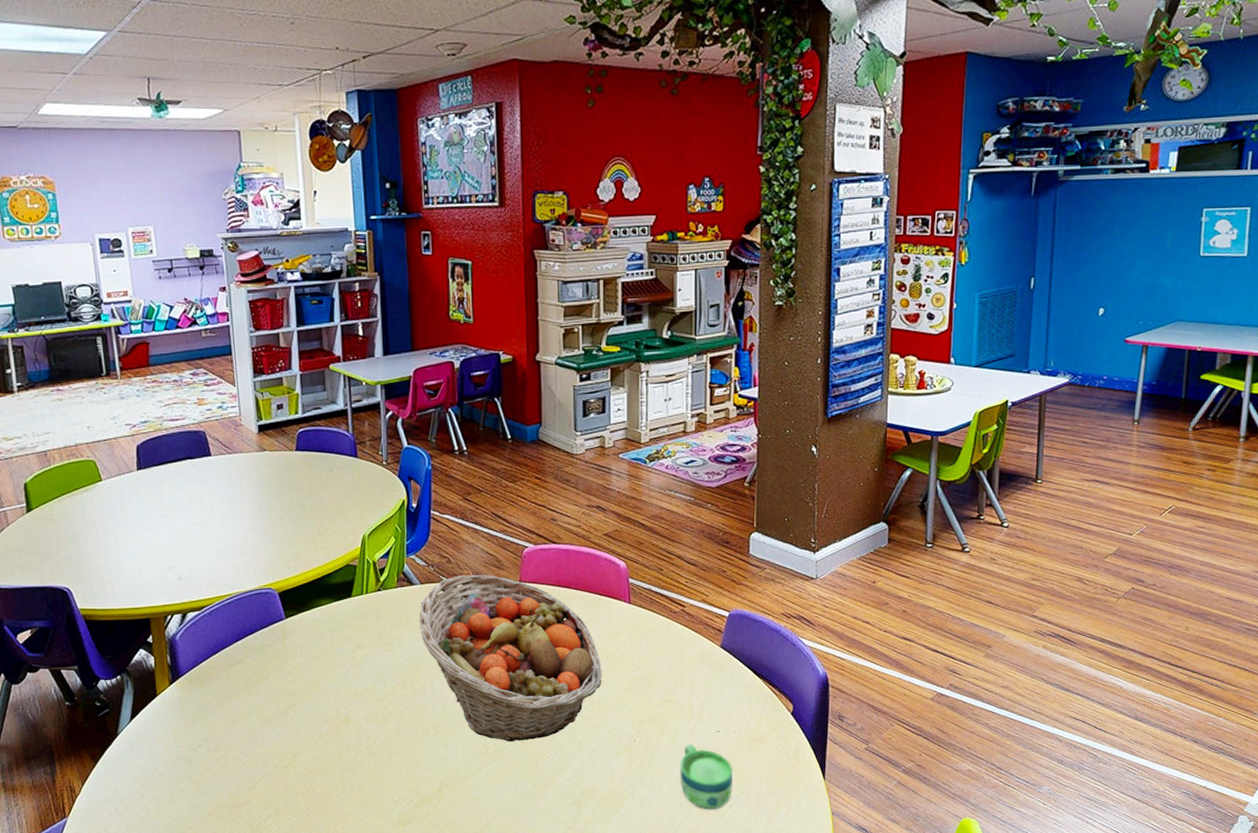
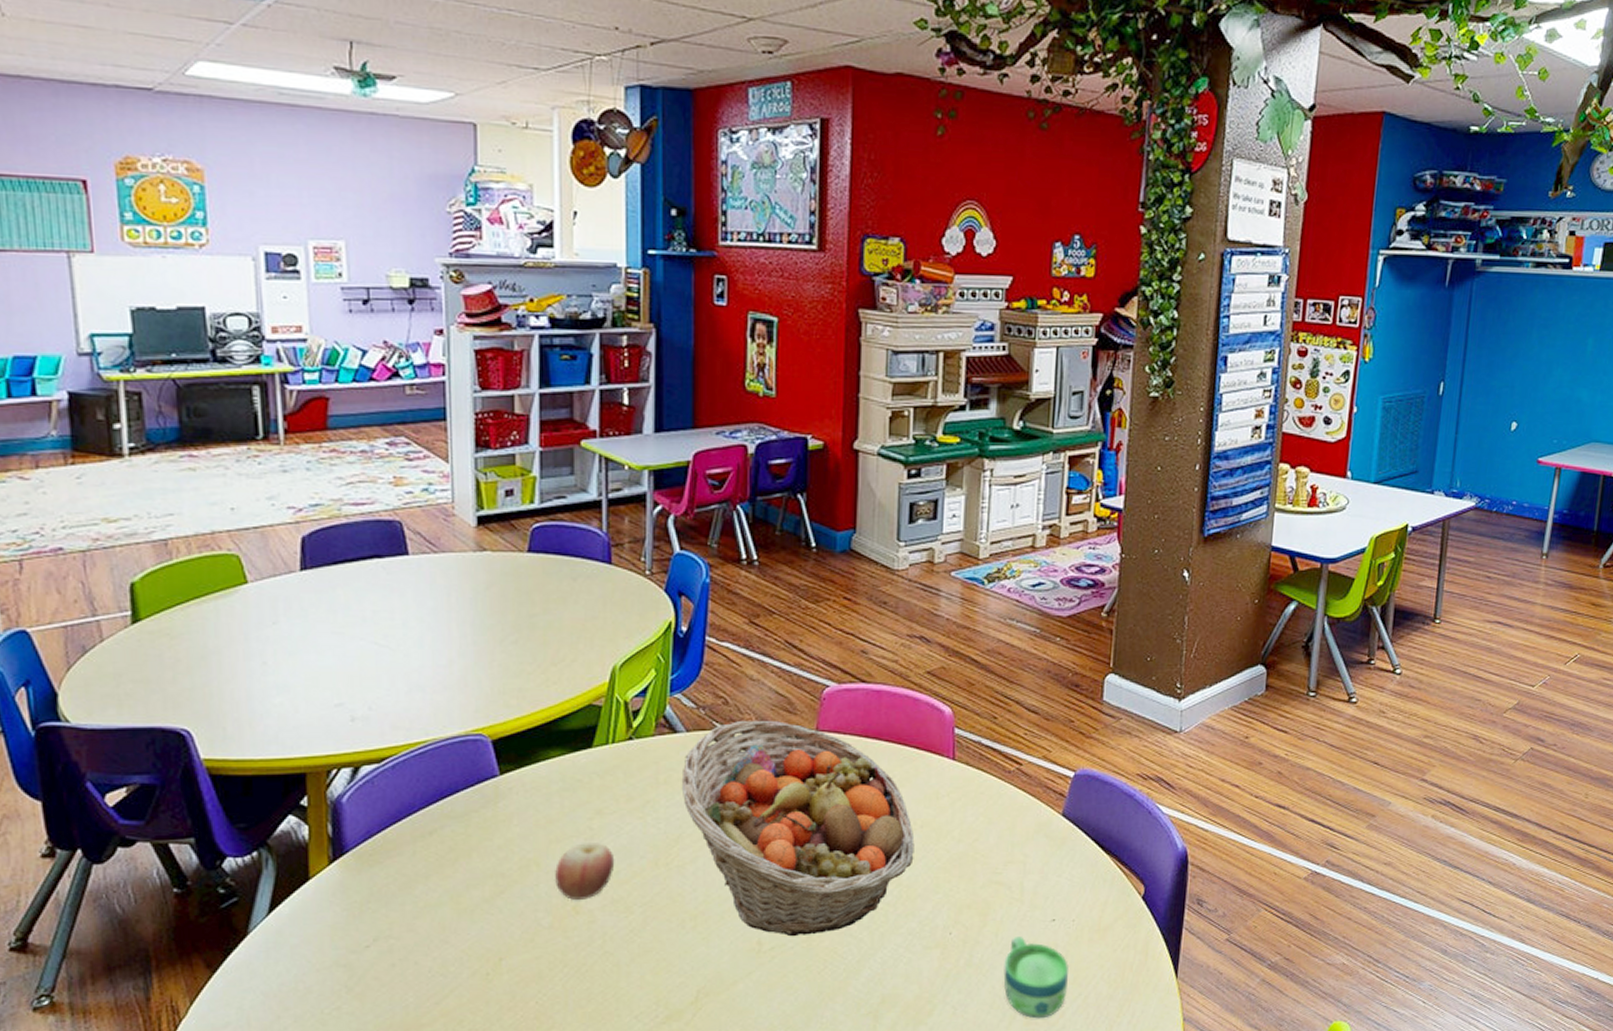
apple: none [330,669,373,712] -> present [555,843,615,900]

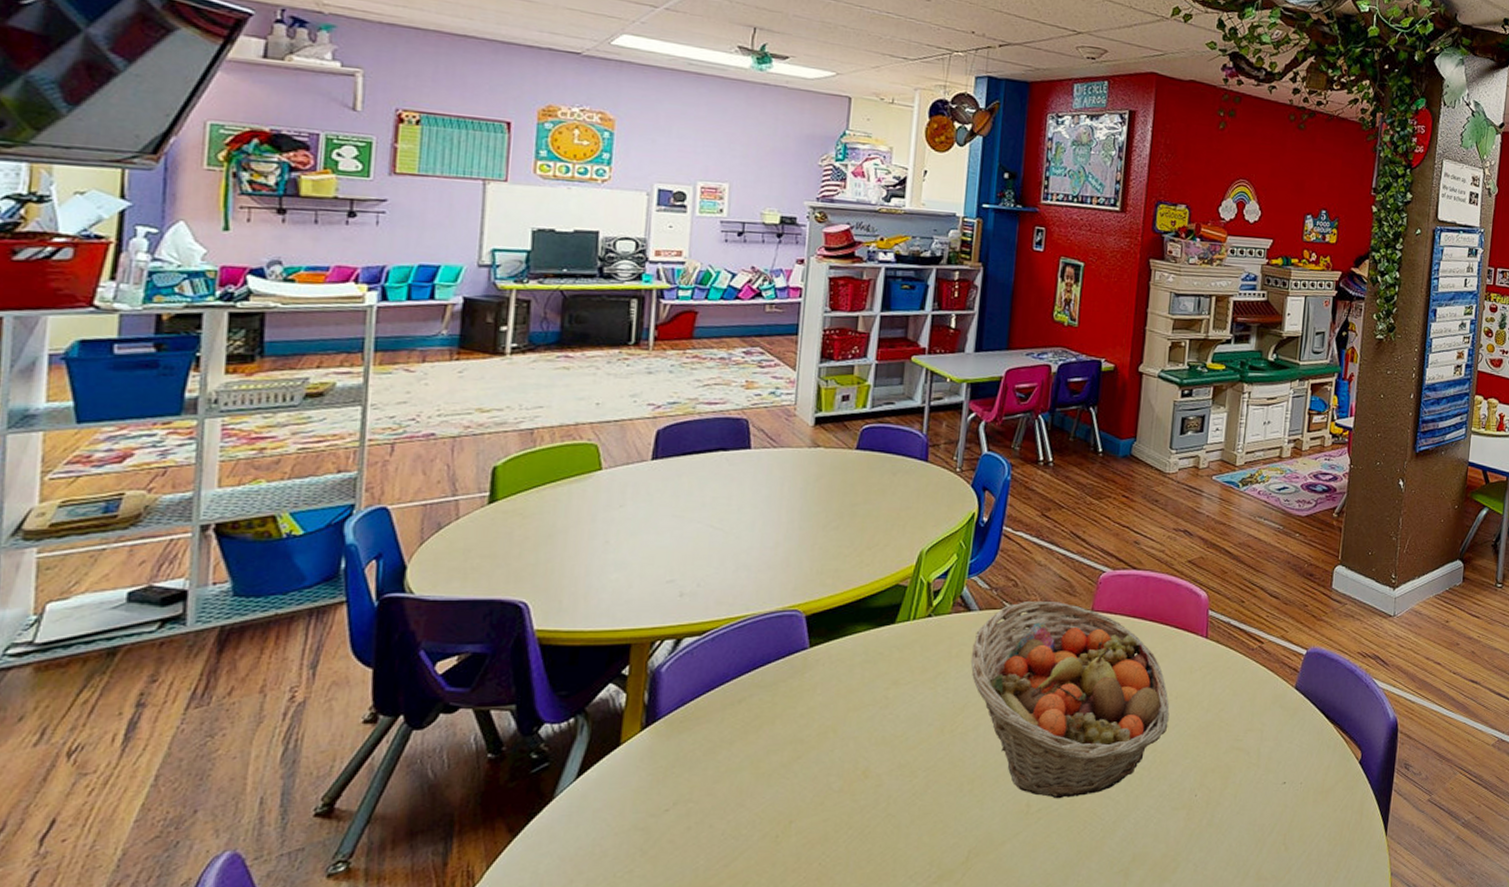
apple: present [555,843,615,900] -> none [849,711,906,765]
cup: present [1003,937,1068,1019] -> none [1239,798,1295,875]

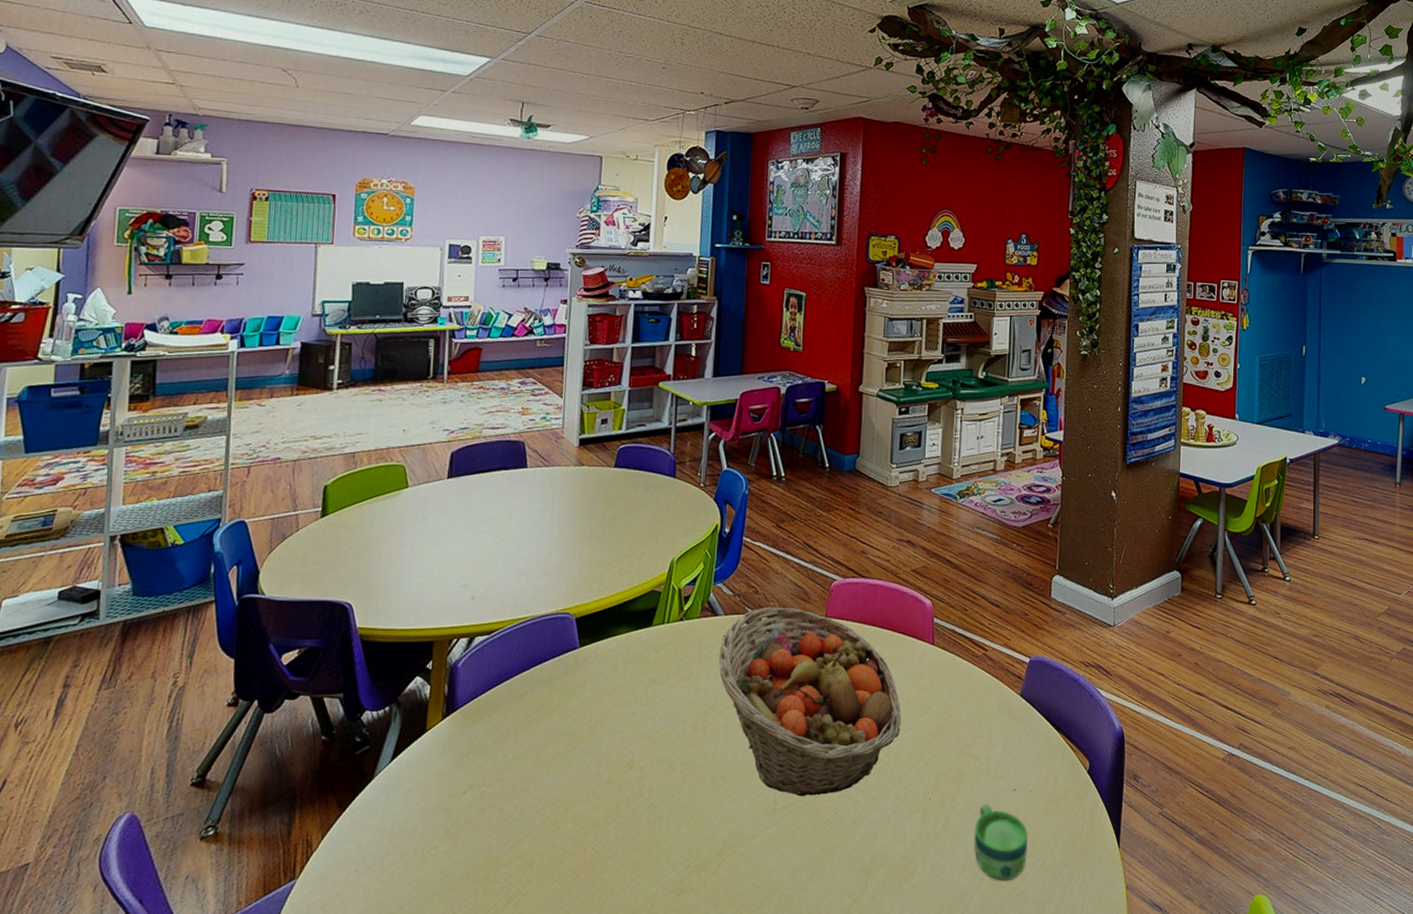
cup: none [1239,798,1295,875] -> present [974,804,1028,882]

